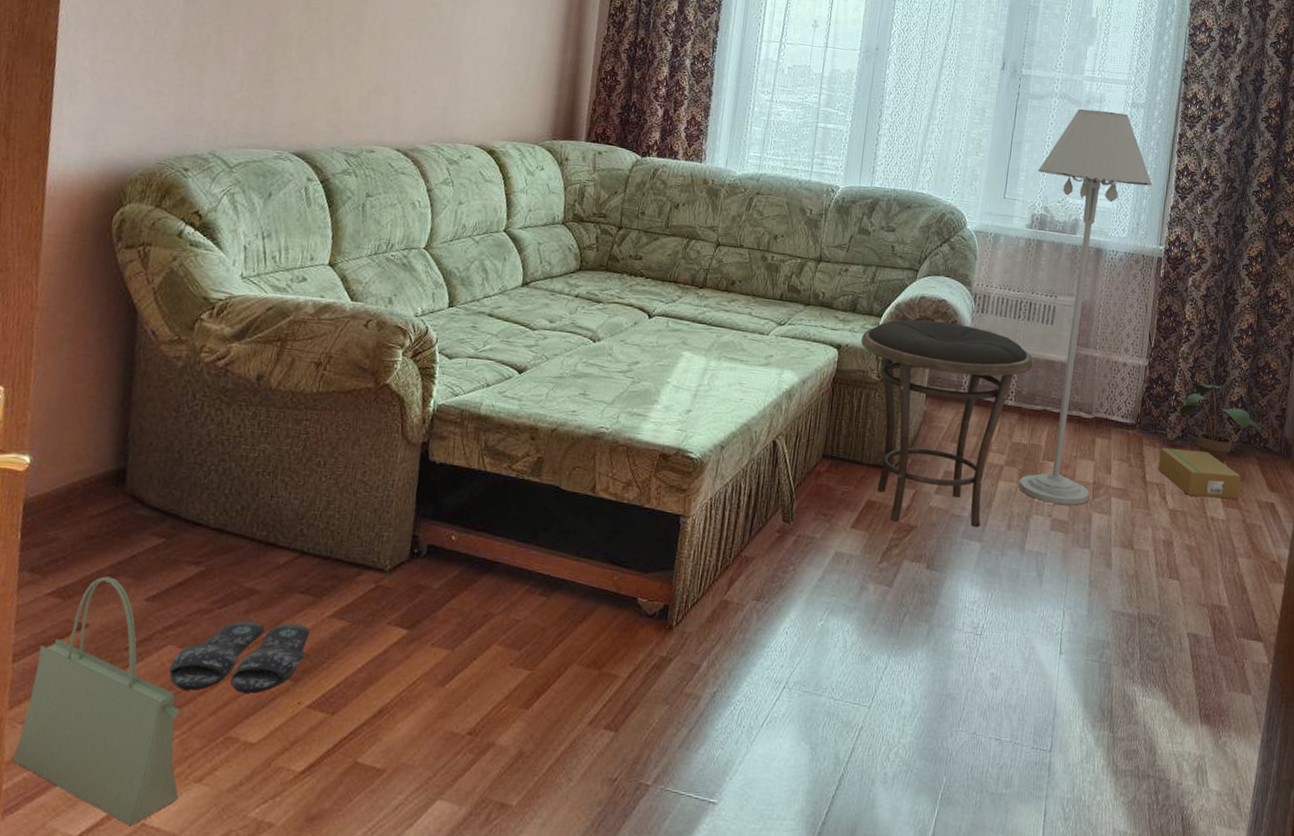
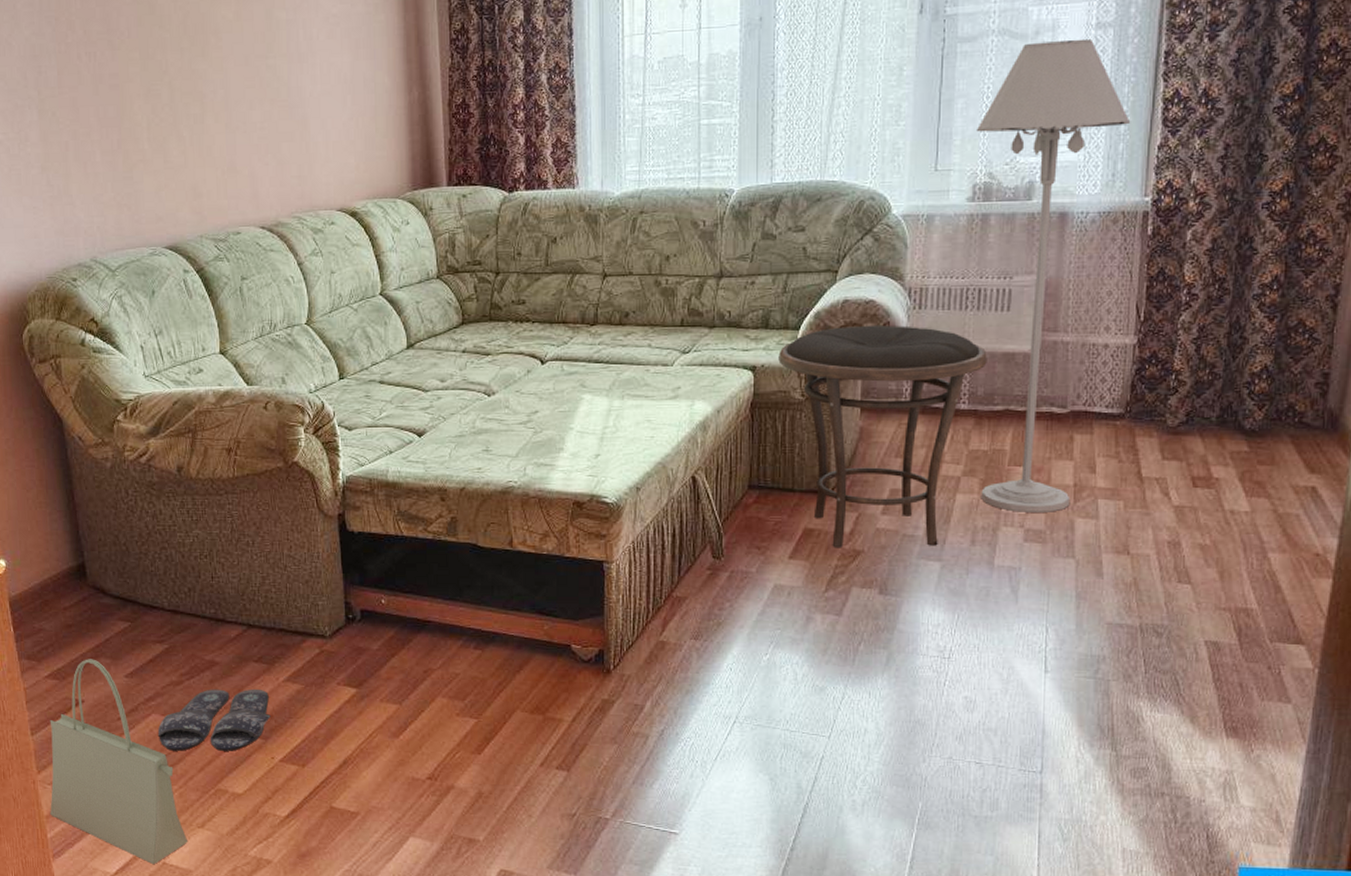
box: present [1158,448,1242,499] -> none [1157,435,1270,488]
potted plant: present [1179,383,1262,464] -> none [1182,355,1296,448]

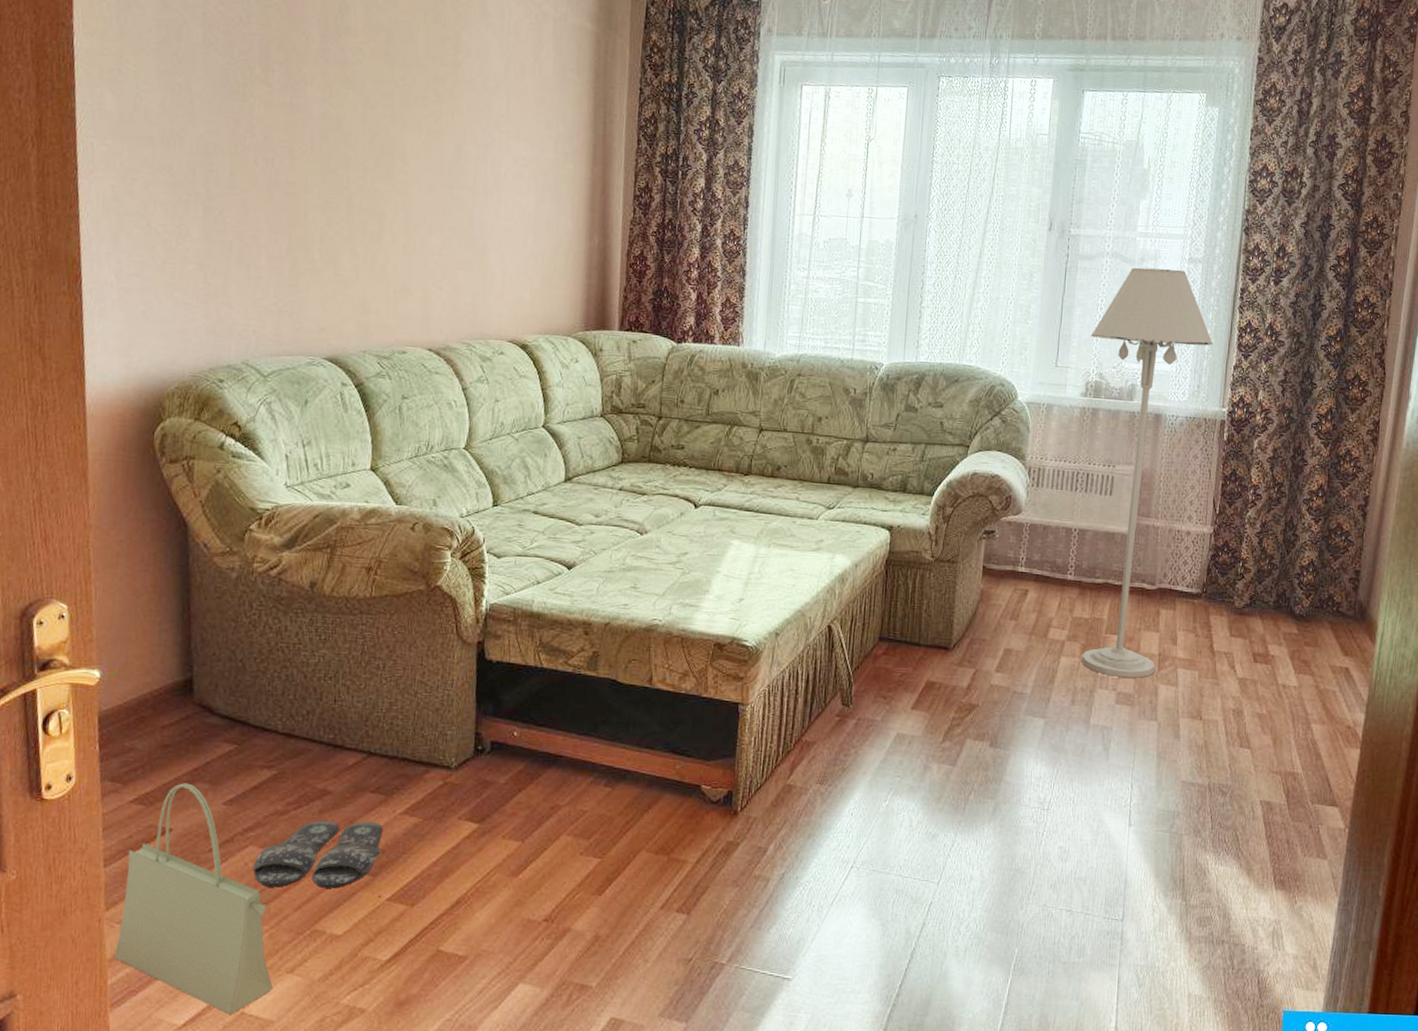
side table: present [778,325,987,548] -> none [913,497,1092,704]

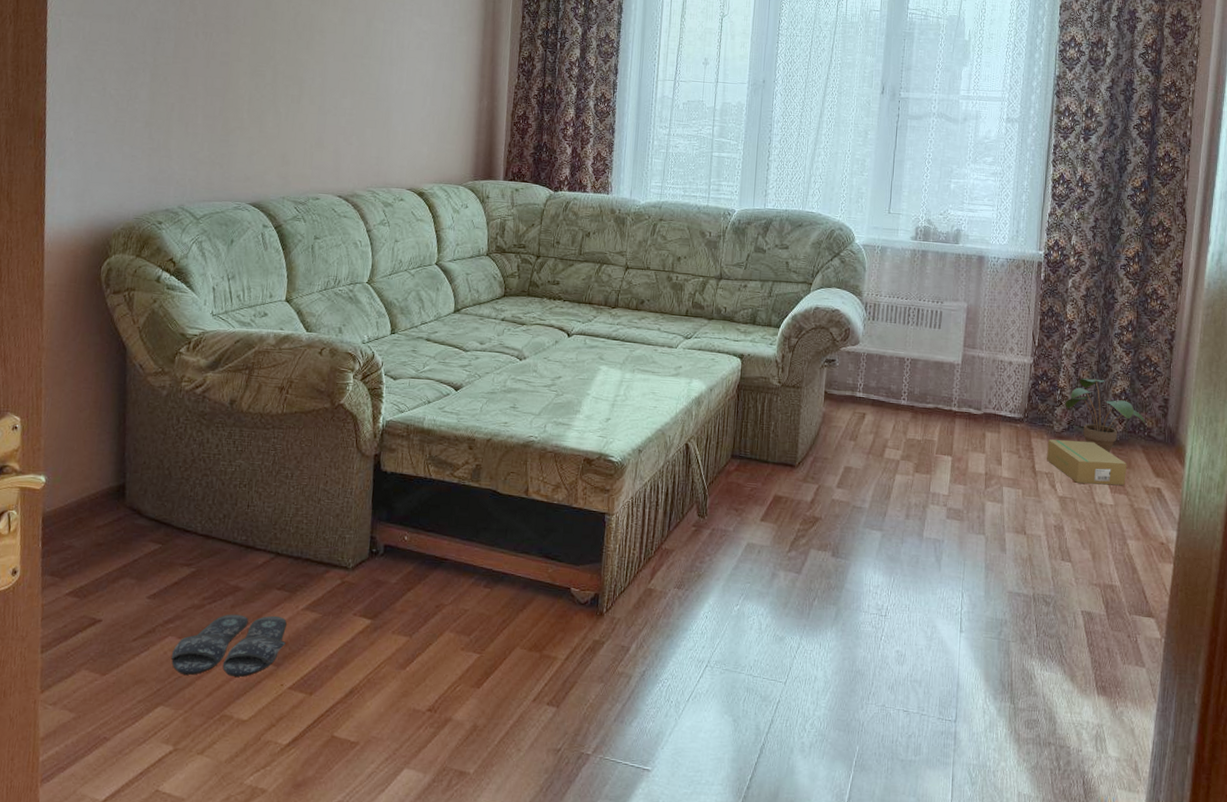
tote bag: present [114,783,274,1015] -> none [46,578,186,792]
floor lamp: present [1081,267,1214,678] -> none [914,126,1030,495]
box: none [1226,616,1314,666] -> present [1047,439,1128,486]
potted plant: none [1247,549,1335,631] -> present [1065,378,1146,453]

